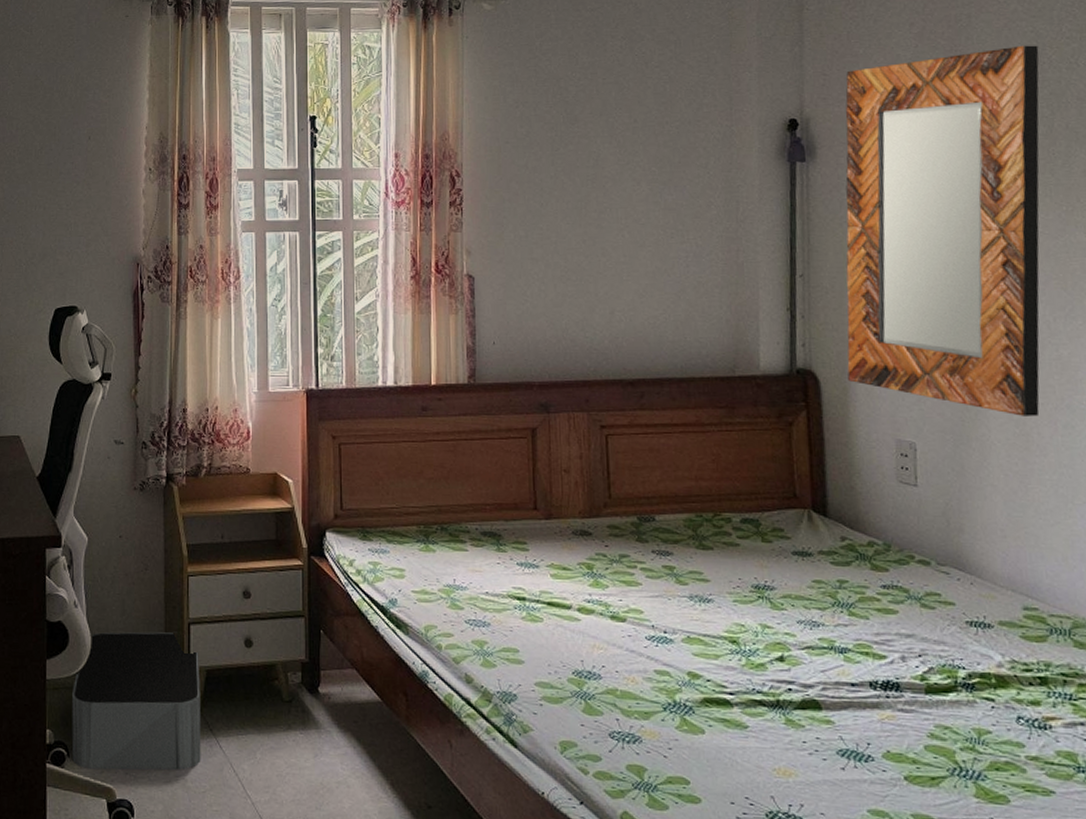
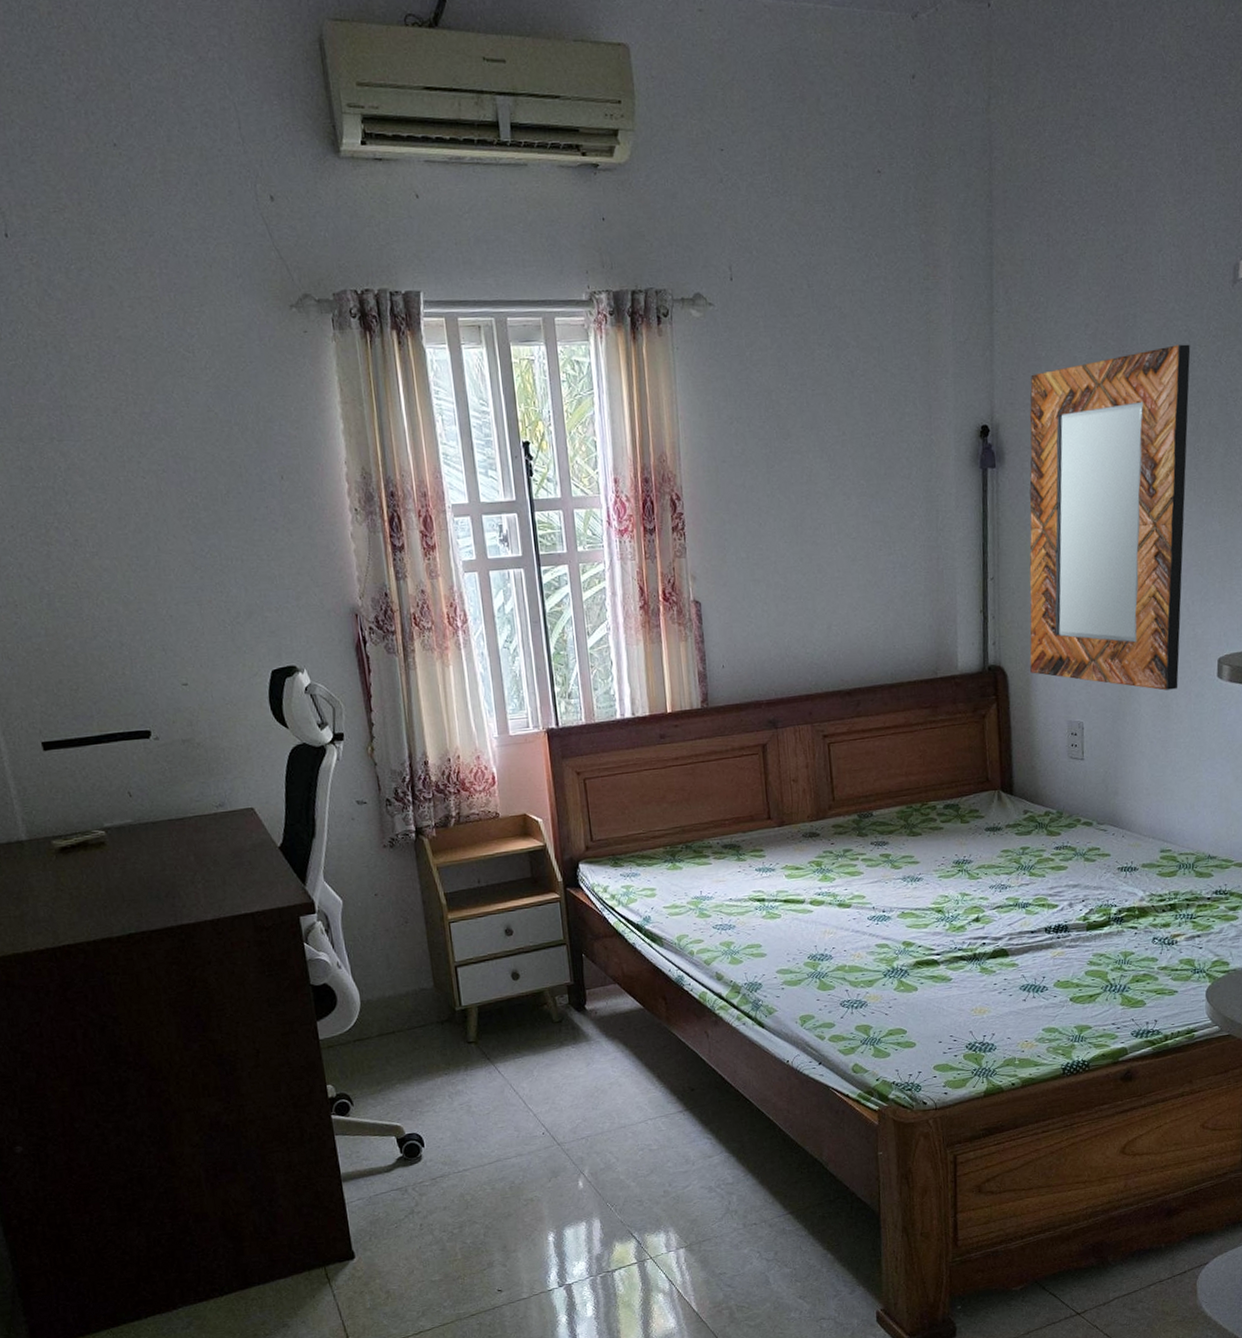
storage bin: present [71,632,201,771] -> none [347,977,482,1113]

